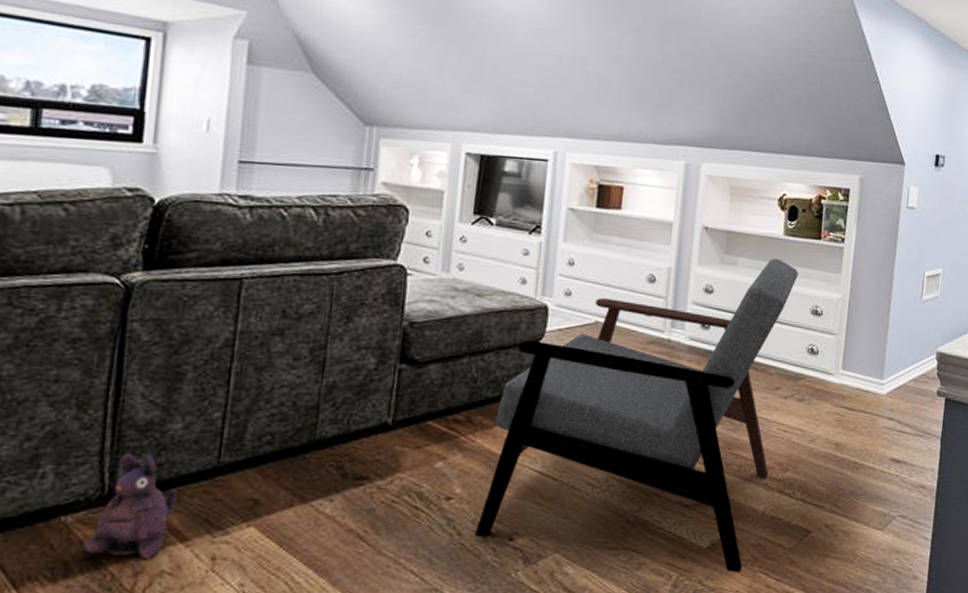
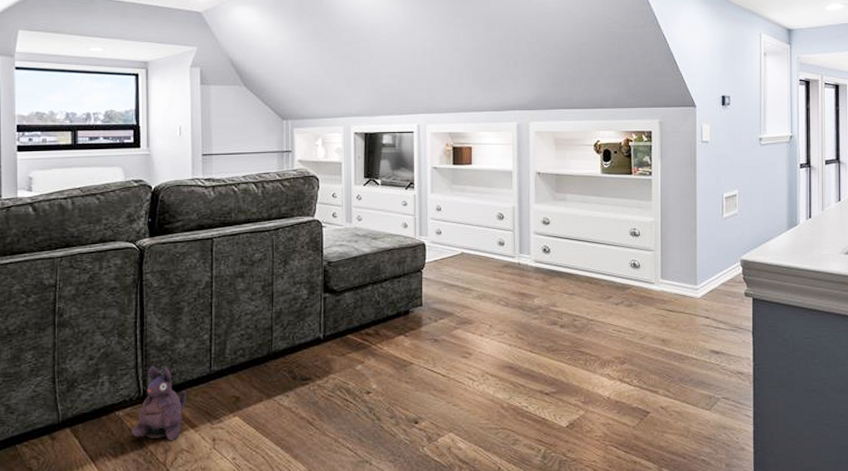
armchair: present [474,258,798,573] -> none [390,192,616,446]

